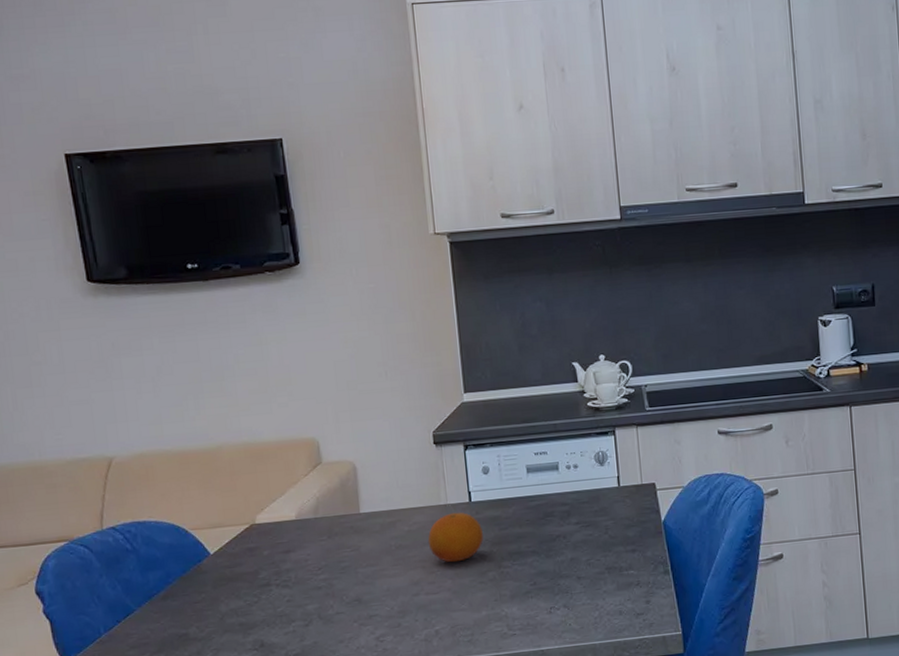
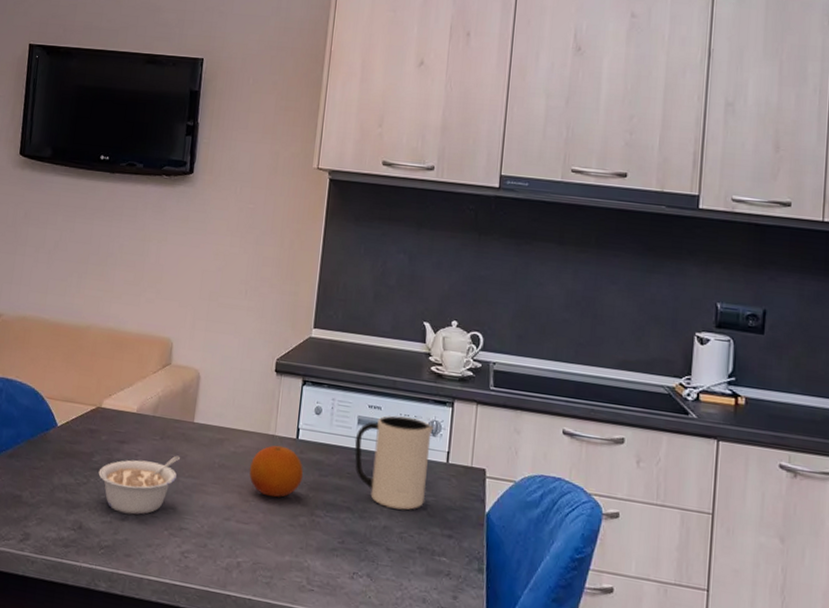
legume: none [268,549,355,620] -> present [98,455,181,515]
mug: none [527,453,605,541] -> present [354,415,434,511]

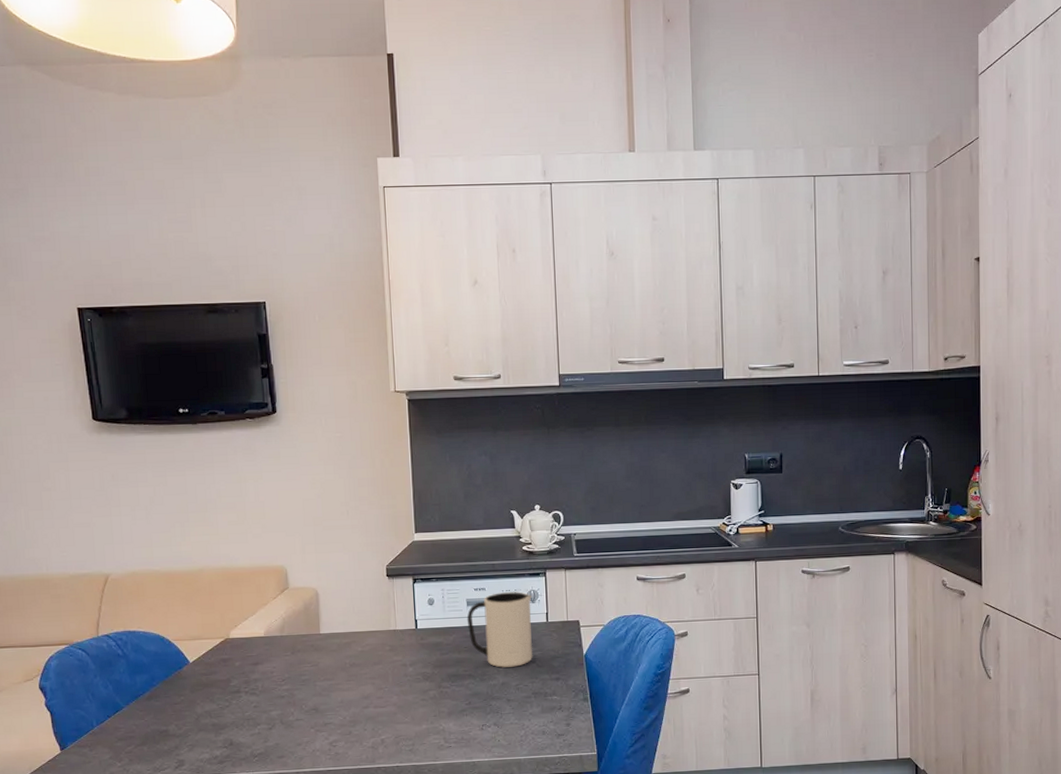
legume: present [98,455,181,515] -> none [238,664,314,723]
fruit: present [249,445,304,498] -> none [378,637,427,681]

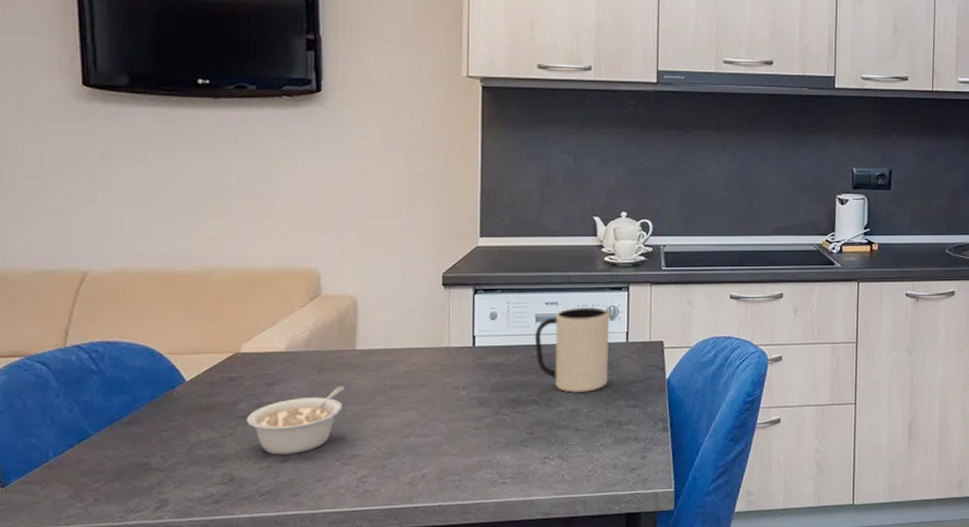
legume: none [238,664,314,723] -> present [246,386,345,455]

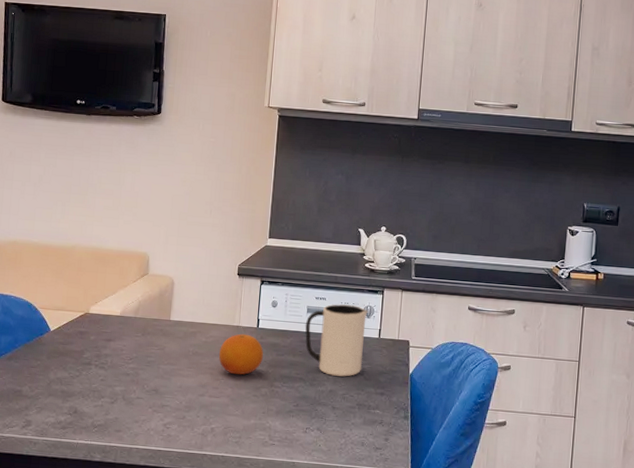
legume: present [246,386,345,455] -> none [89,348,160,398]
fruit: none [424,356,484,406] -> present [218,333,264,375]

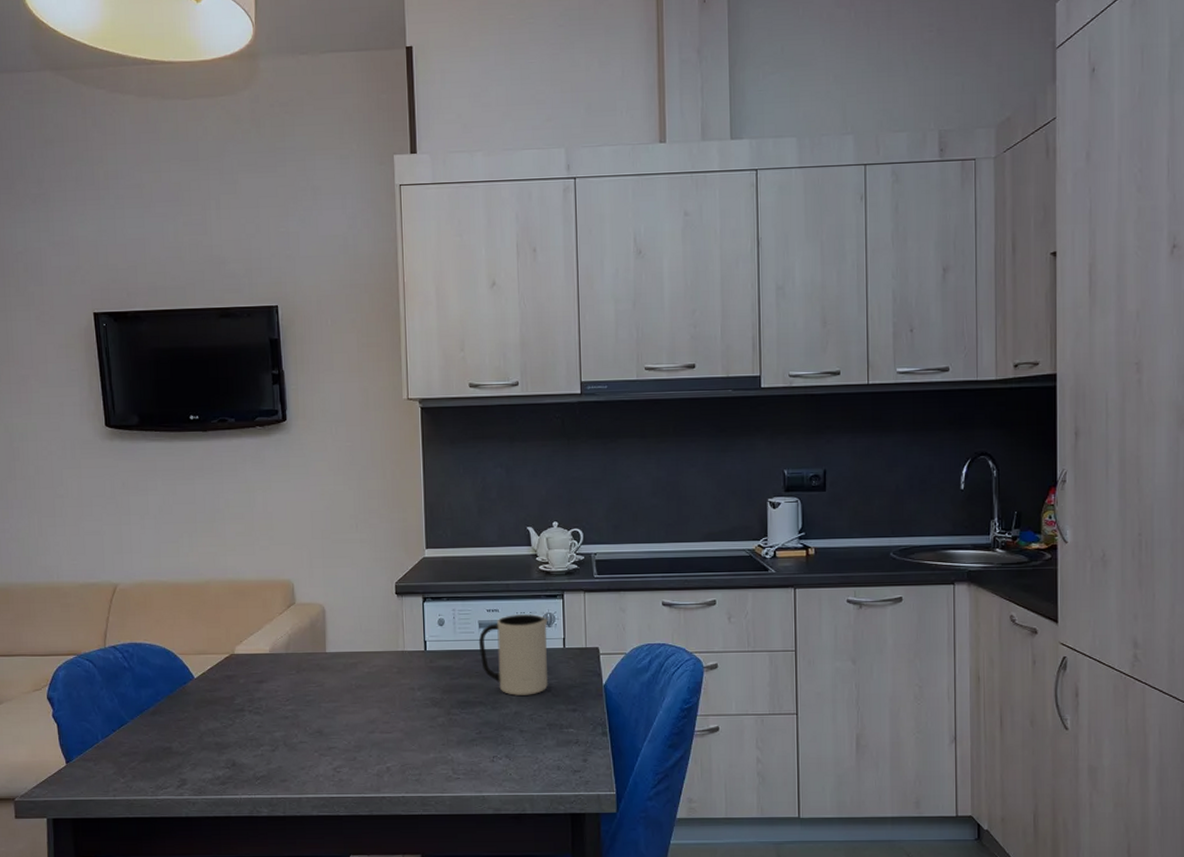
fruit: present [218,333,264,375] -> none [385,659,436,706]

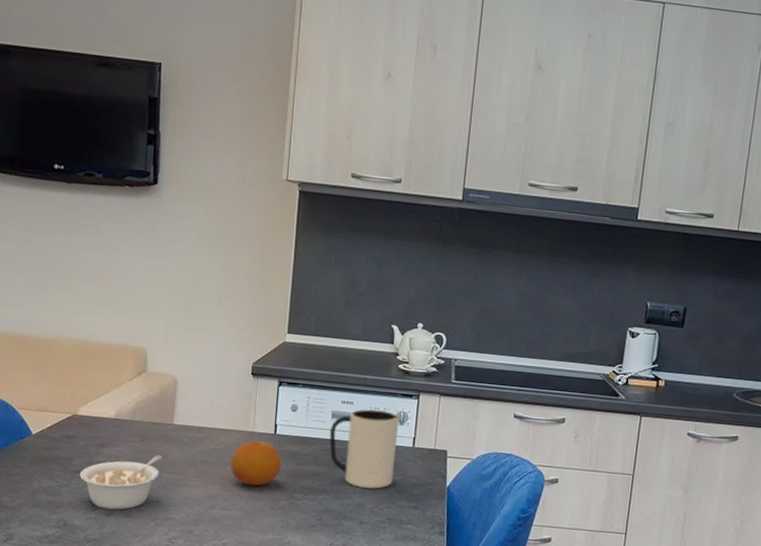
legume: none [242,685,319,745] -> present [79,455,163,510]
fruit: none [385,659,436,706] -> present [230,440,282,486]

